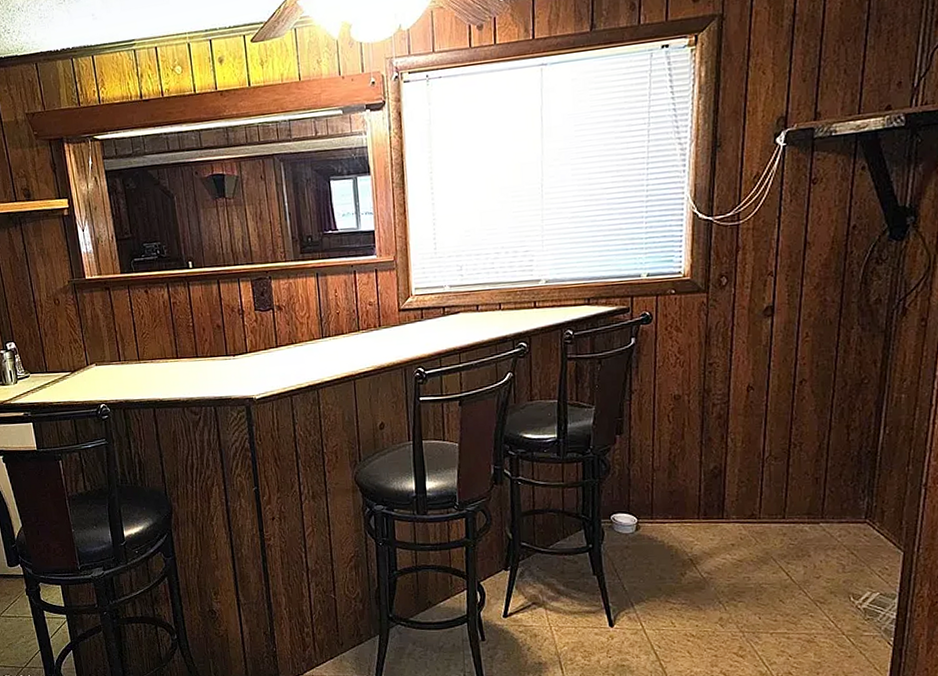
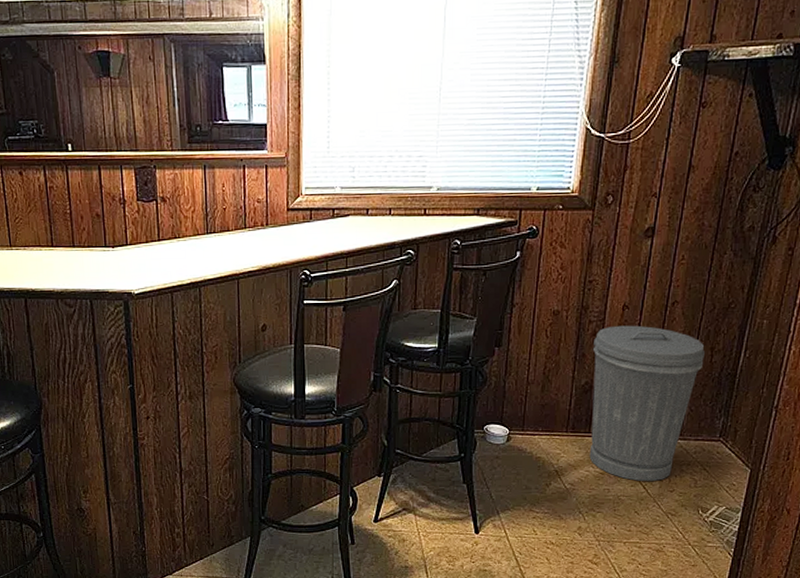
trash can: none [718,406,840,568] -> present [589,325,705,481]

